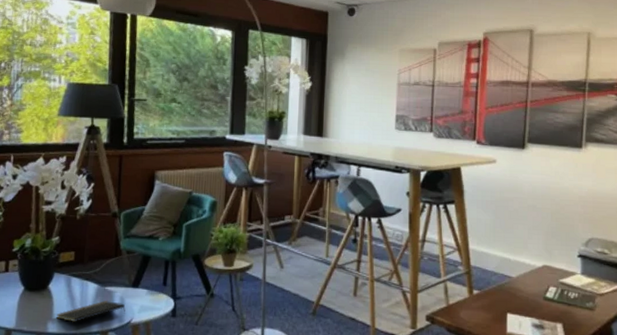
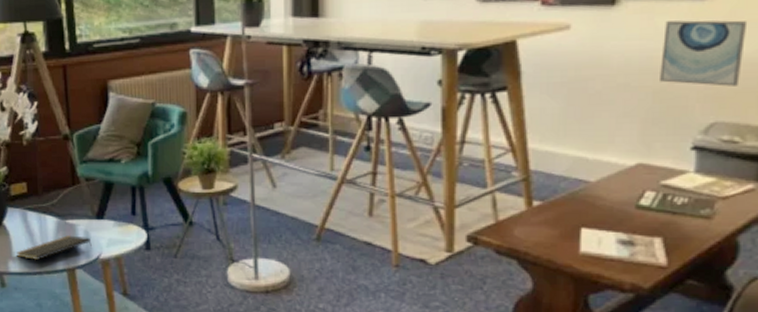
wall art: none [555,163,608,213] -> present [660,20,748,87]

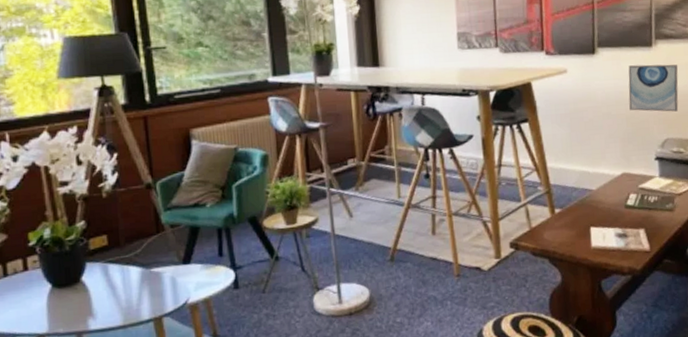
notepad: present [17,235,92,261] -> none [97,283,179,315]

